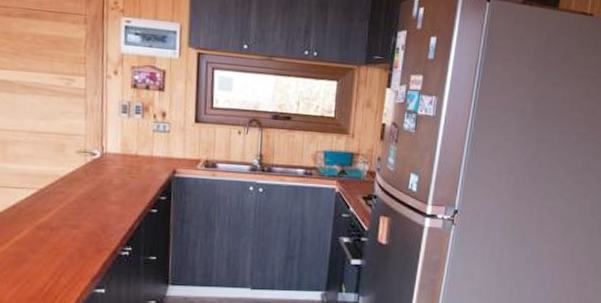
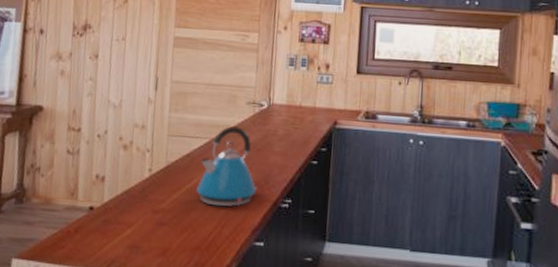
kettle: none [27,175,94,257] -> present [196,125,257,207]

